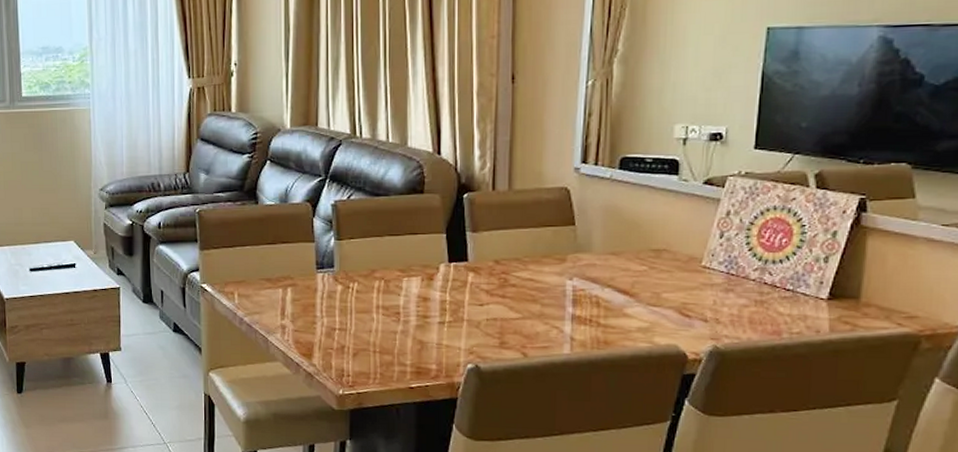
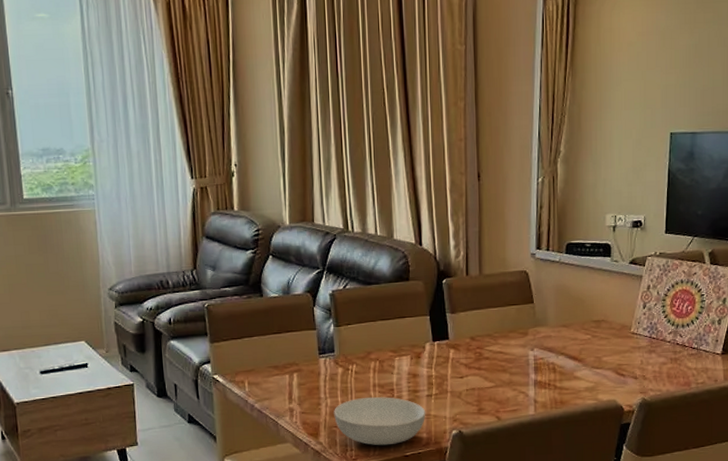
serving bowl: none [330,319,437,374] -> present [334,396,426,446]

